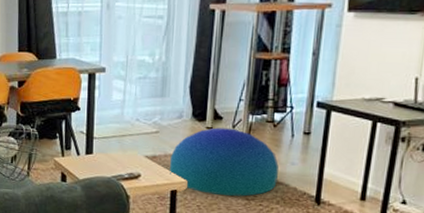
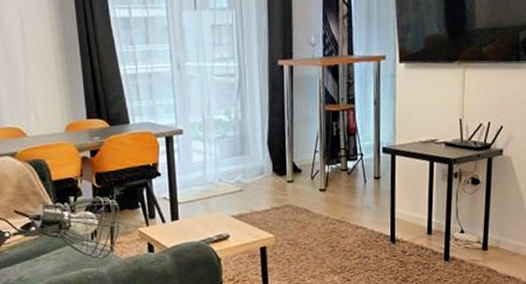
pouf: present [169,127,279,197] -> none [256,180,356,246]

